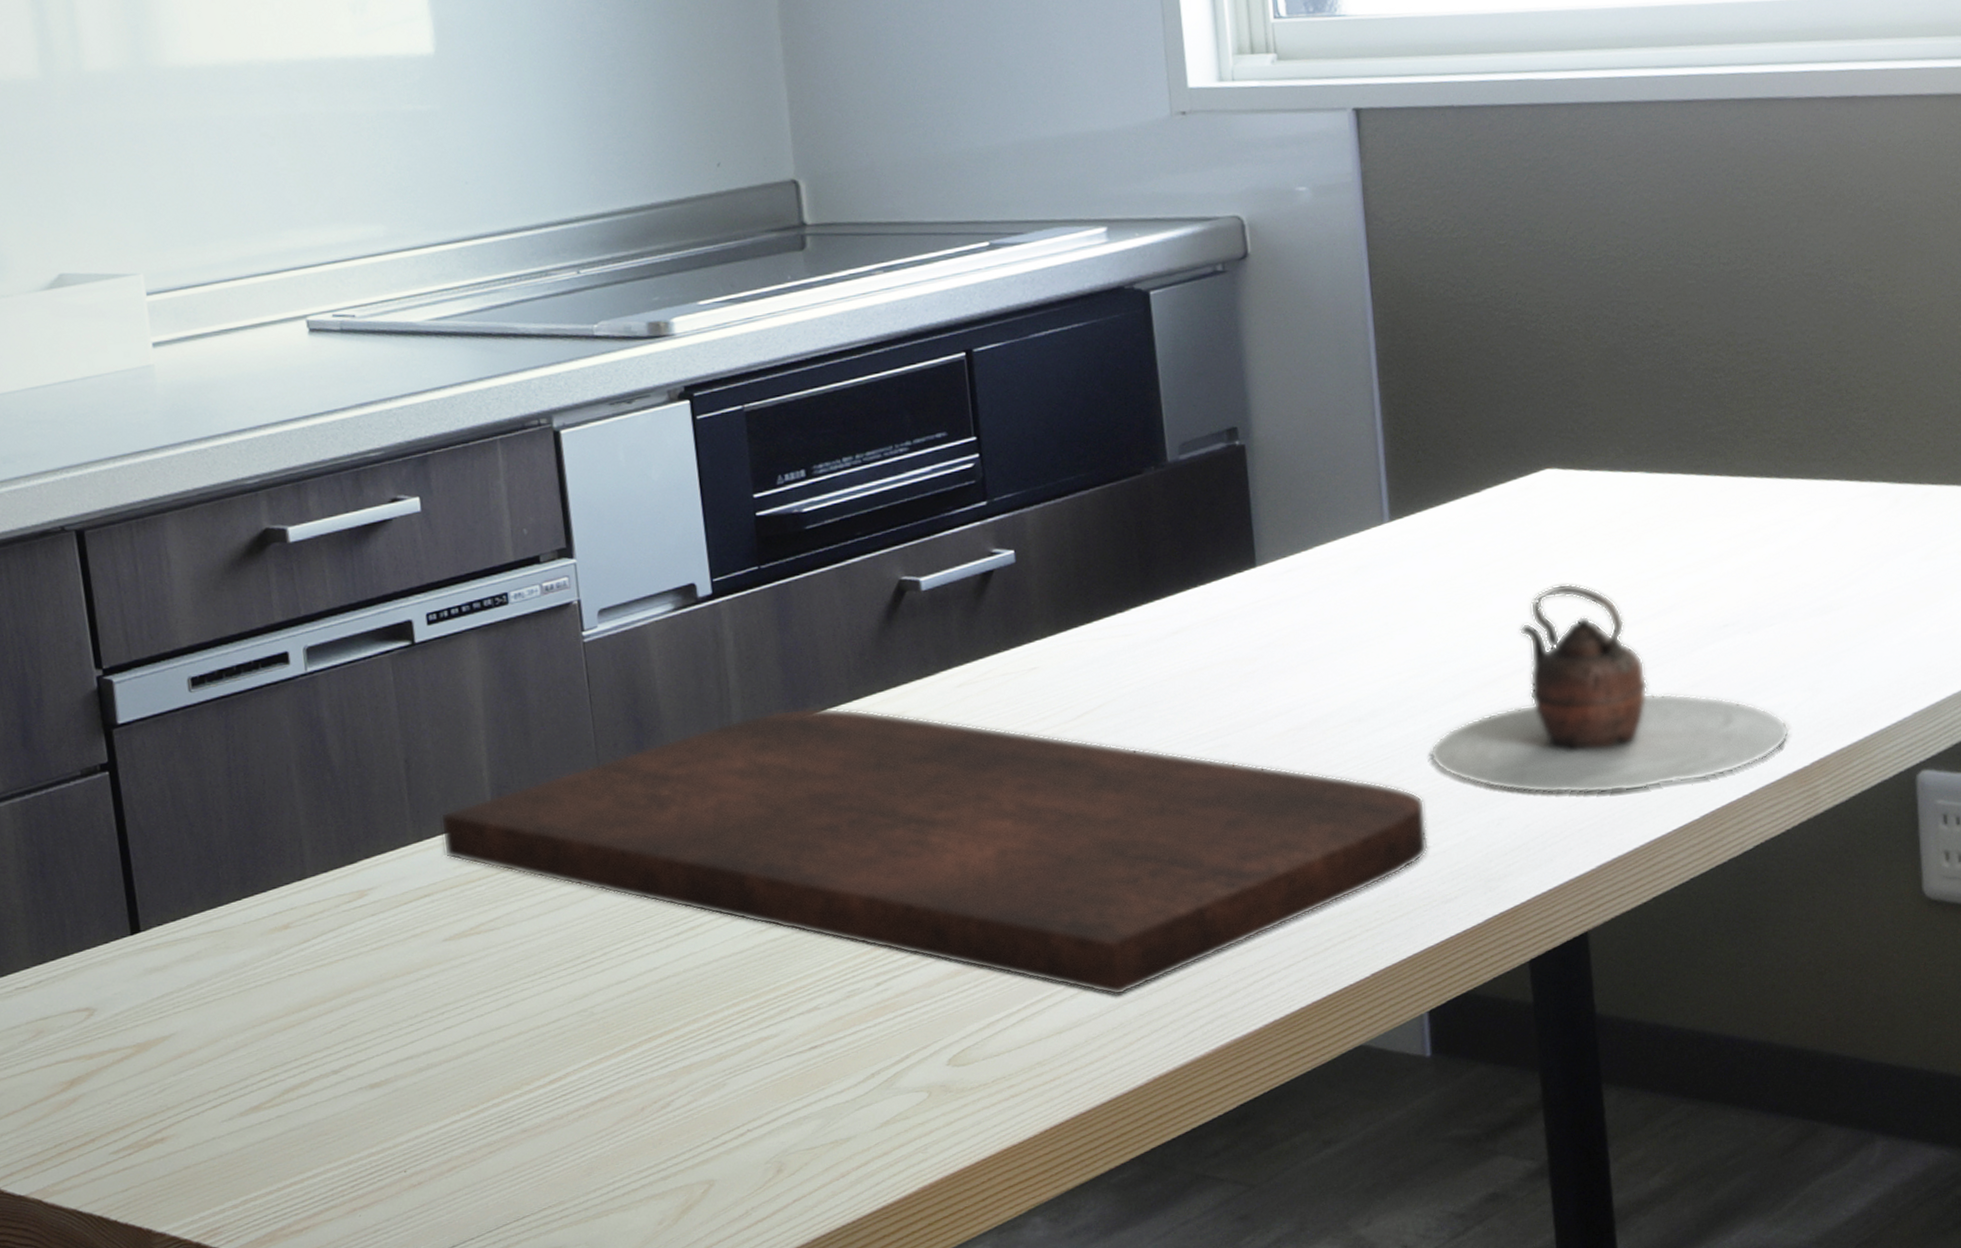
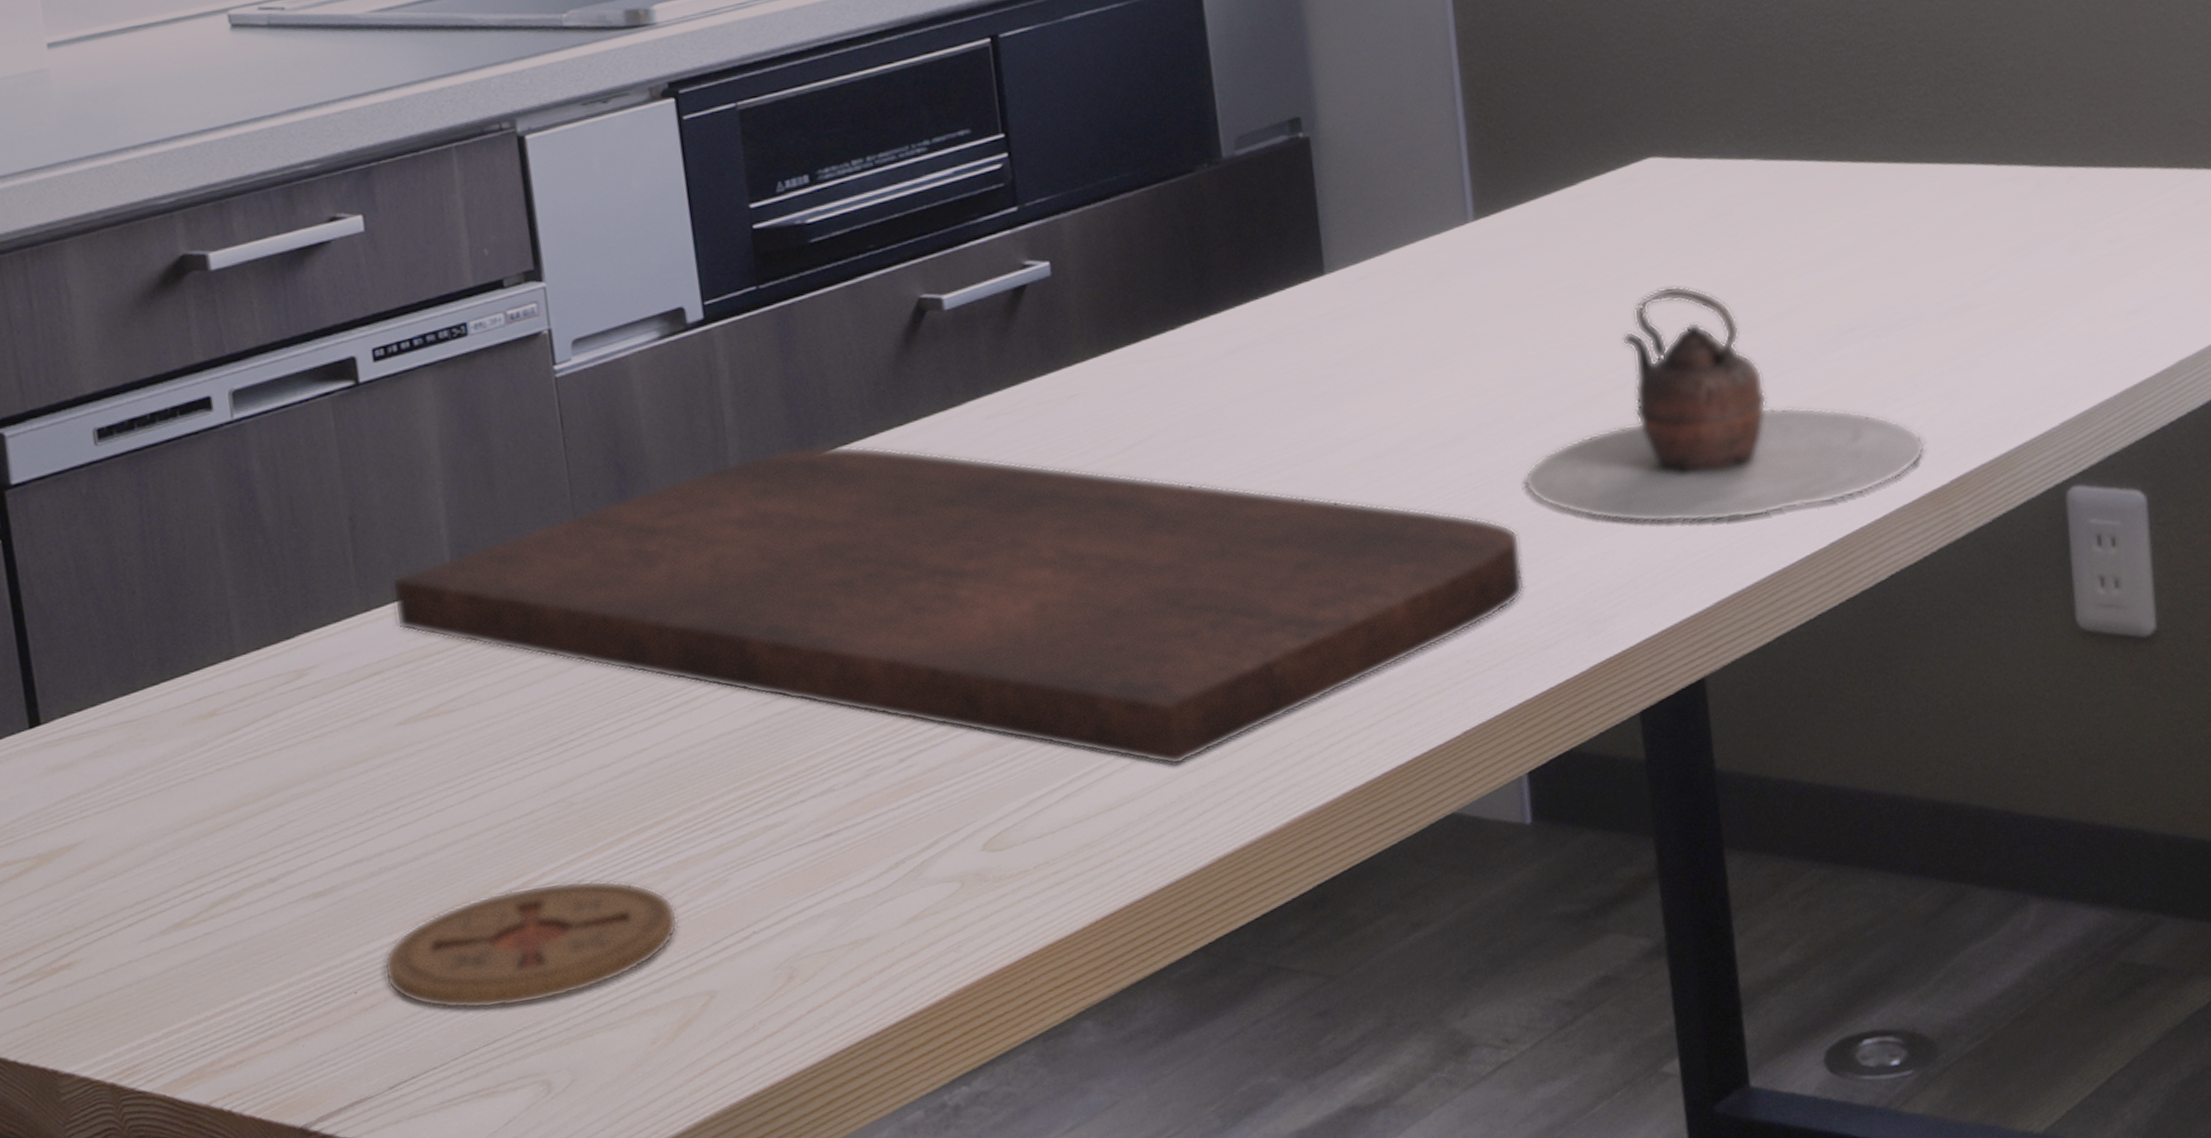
coaster: none [429,1080,683,1190] -> present [383,880,679,1010]

